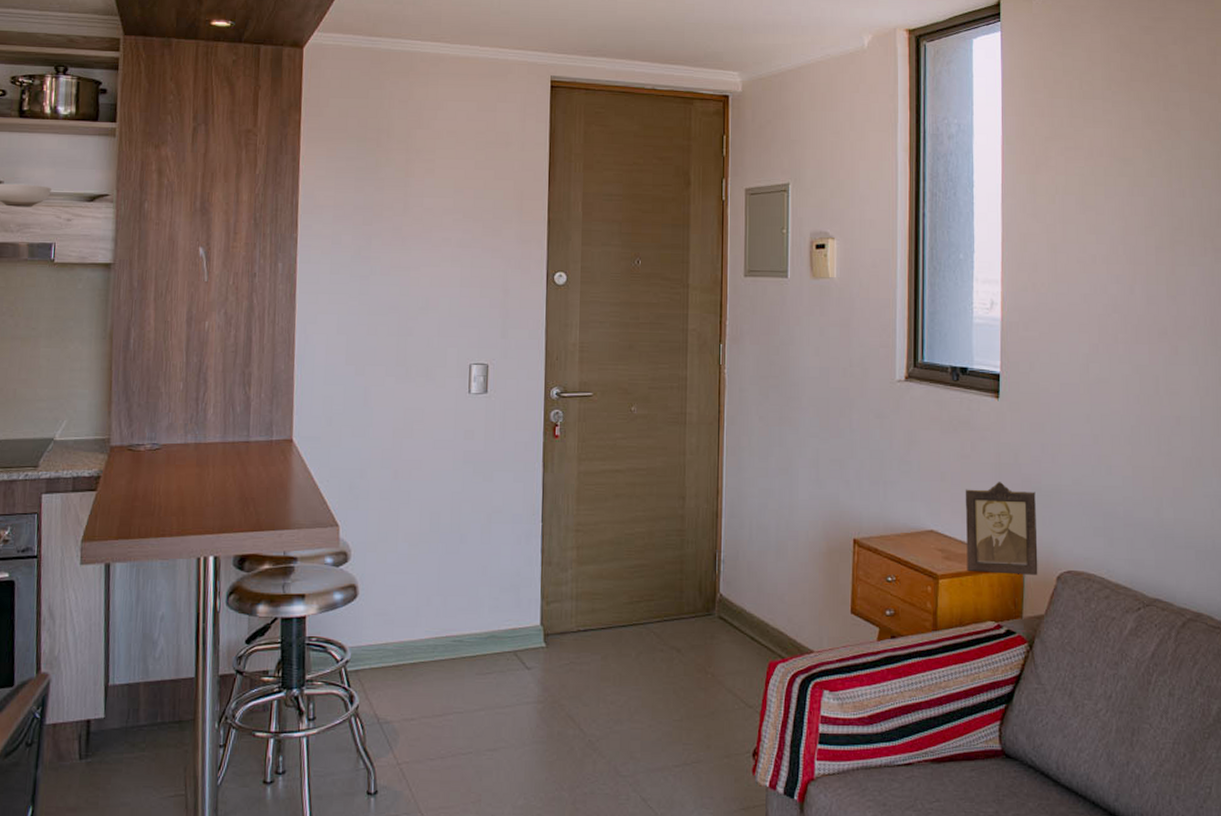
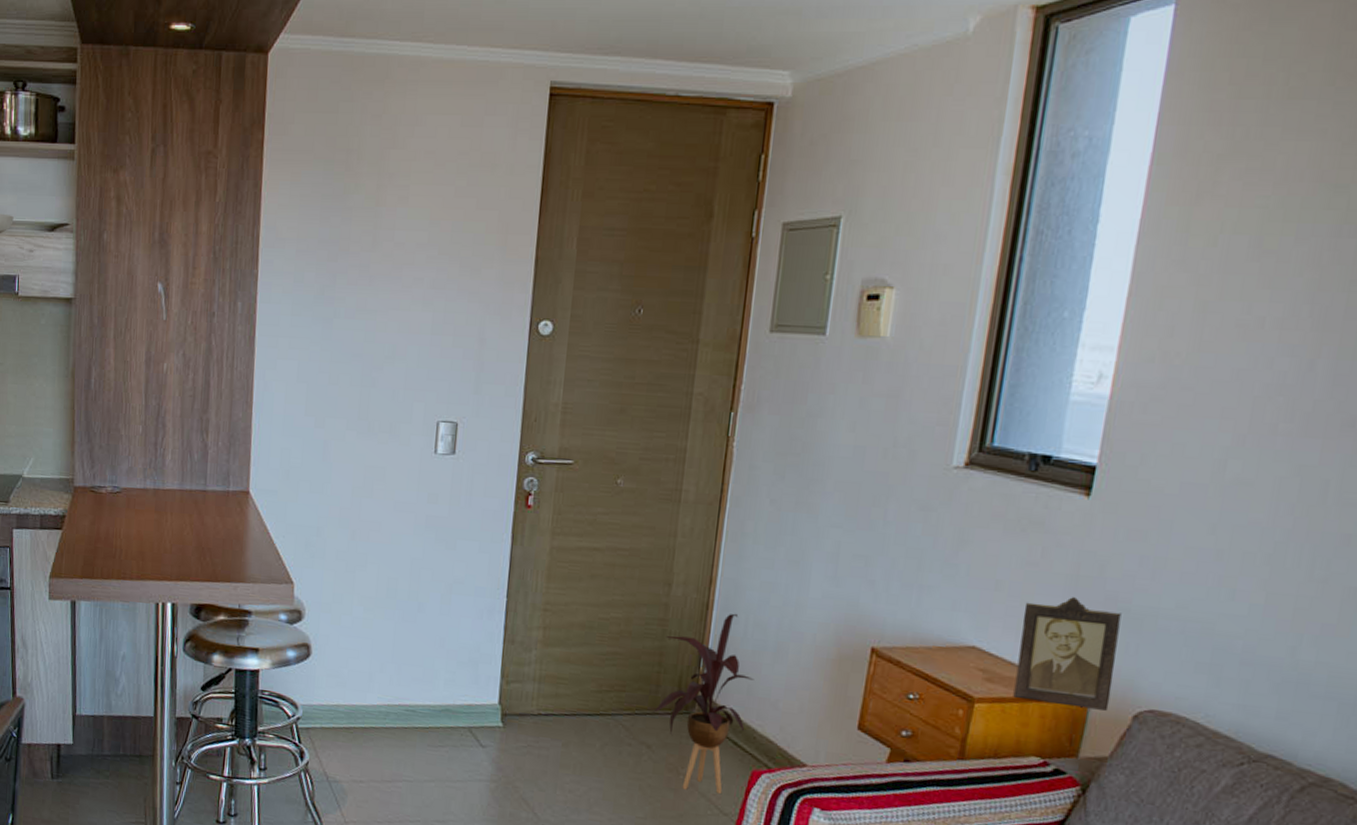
house plant: none [679,519,762,688] -> present [653,613,754,795]

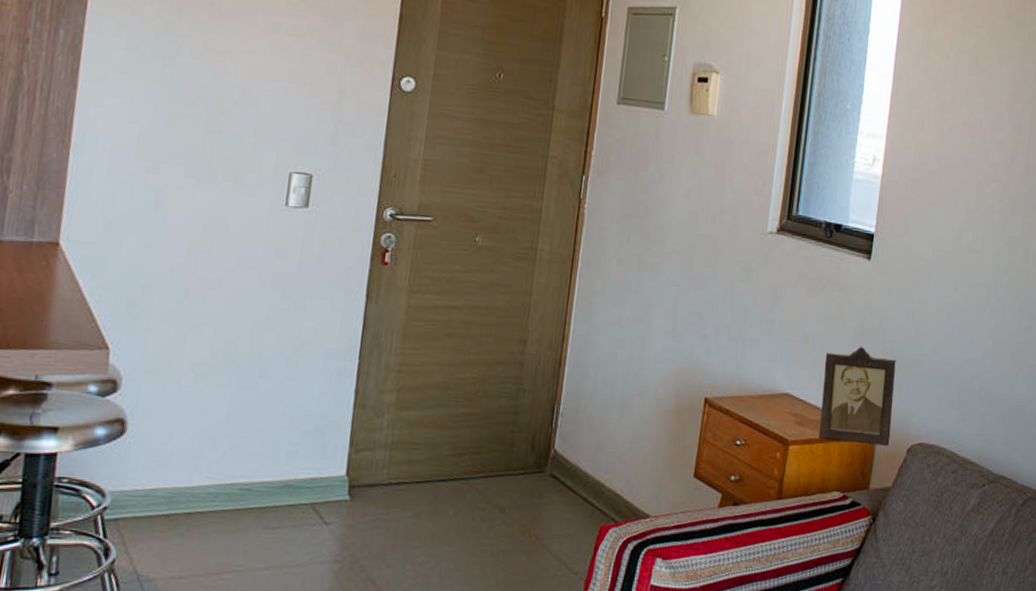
house plant: present [653,613,754,795] -> none [507,369,603,553]

